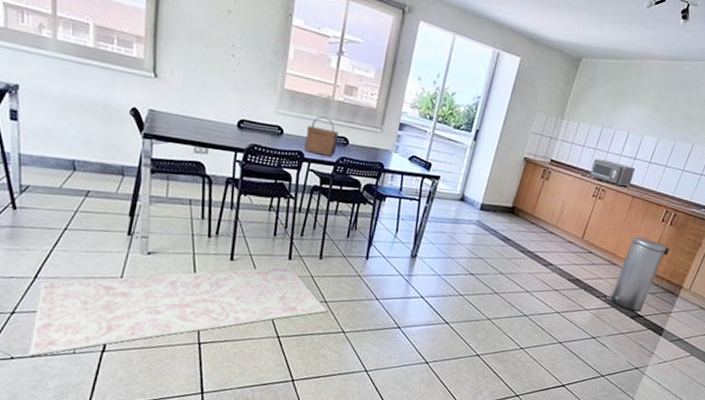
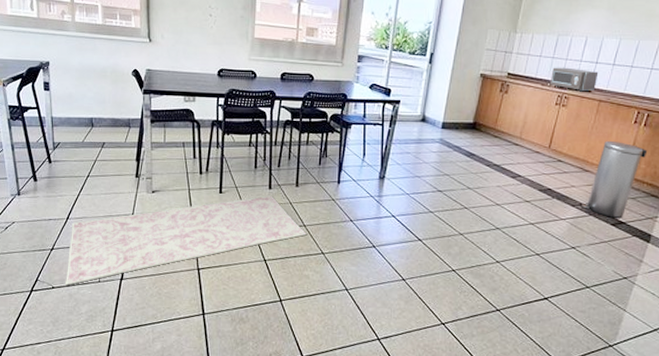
handbag: present [304,116,339,156] -> none [276,58,304,92]

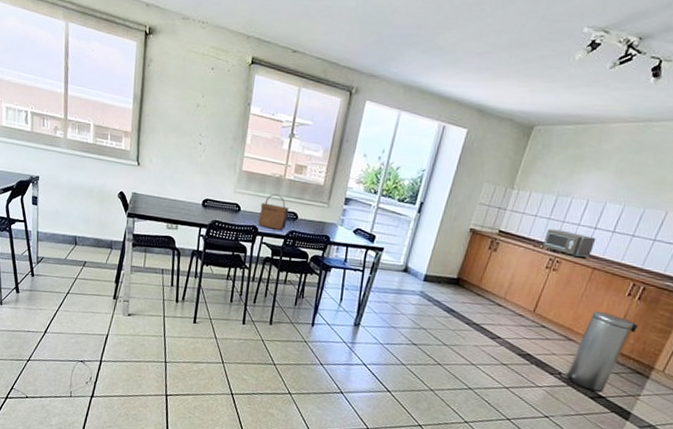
rug: present [66,195,307,286] -> none [39,330,276,397]
handbag: none [276,58,304,92] -> present [258,194,289,230]

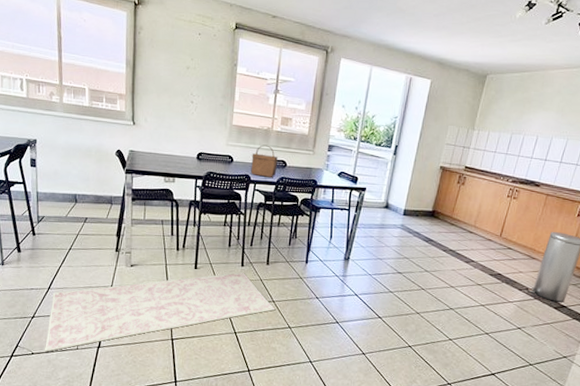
rug: none [39,330,276,397] -> present [45,272,275,352]
microwave: present [542,229,596,257] -> none [502,162,547,186]

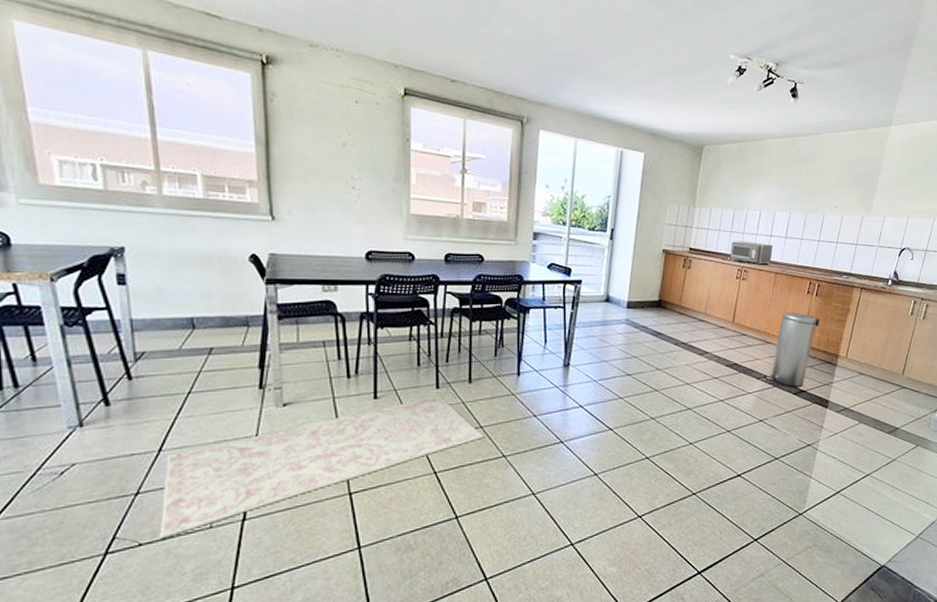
handbag: present [251,145,278,177] -> none [438,236,472,276]
microwave: none [502,162,547,186] -> present [729,241,773,265]

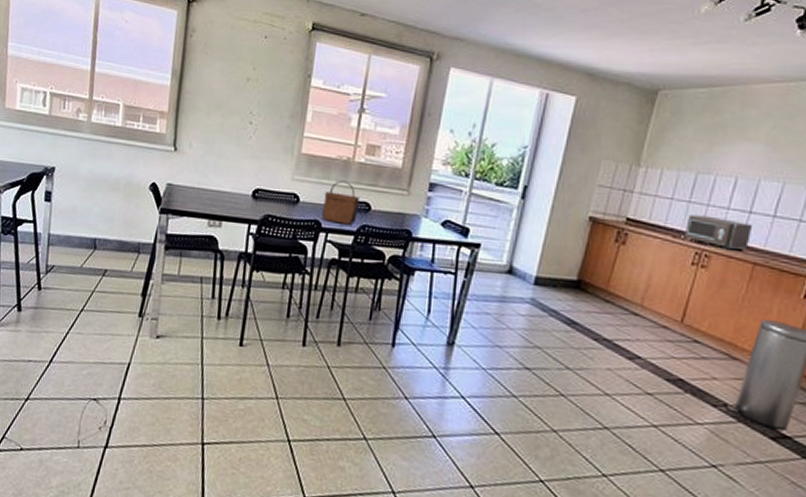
rug: present [159,396,484,540] -> none [37,354,346,449]
handbag: none [438,236,472,276] -> present [322,180,359,225]

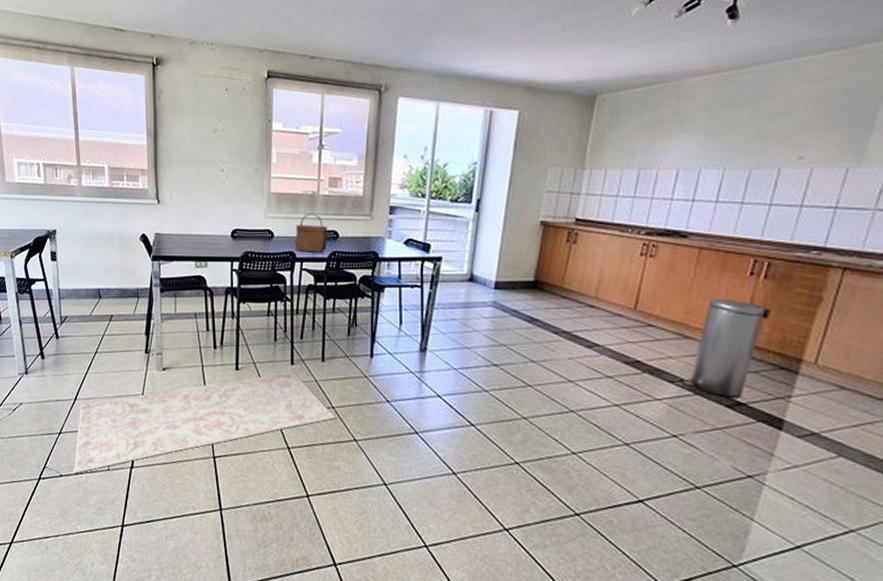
rug: none [37,354,346,449] -> present [74,372,336,474]
microwave: present [683,214,753,250] -> none [631,208,697,238]

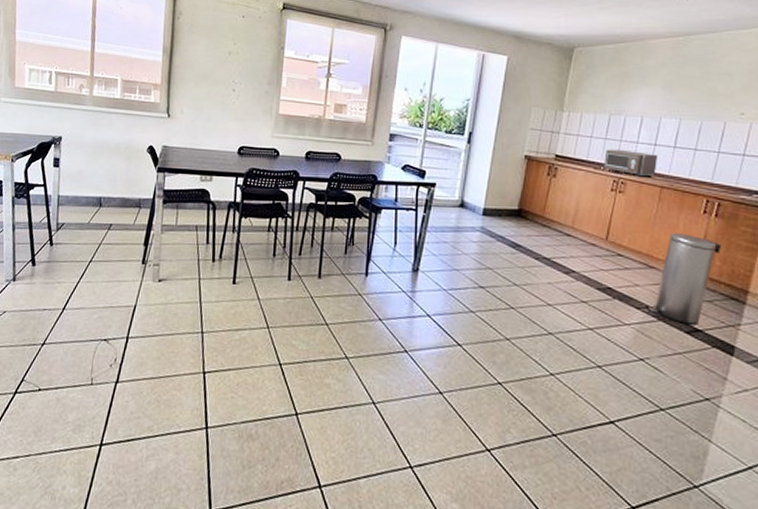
rug: present [74,372,336,474] -> none [54,287,329,388]
handbag: present [295,213,327,253] -> none [299,135,331,173]
microwave: none [631,208,697,238] -> present [603,149,658,177]

